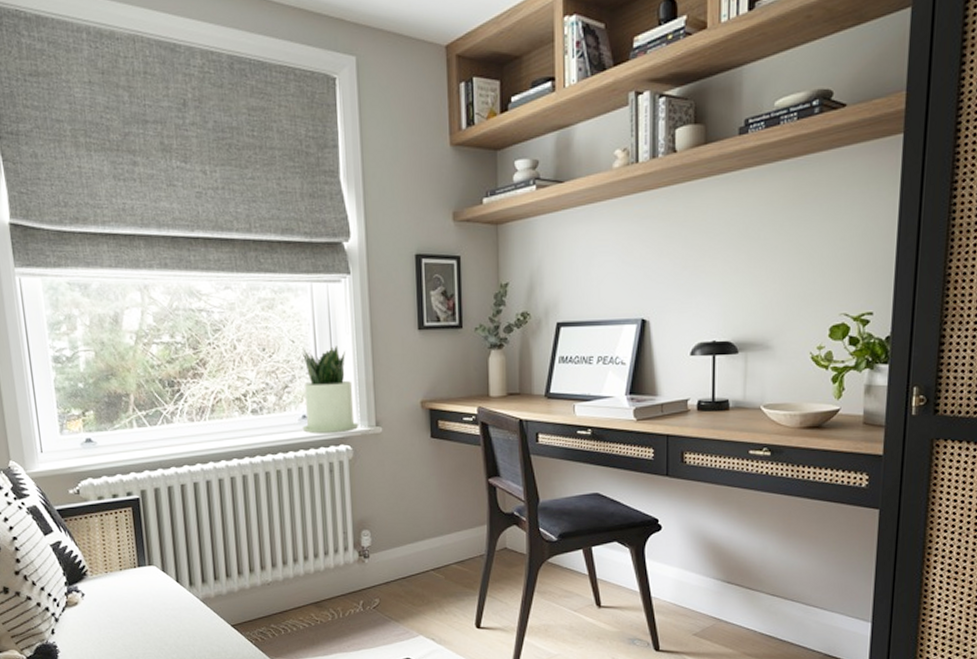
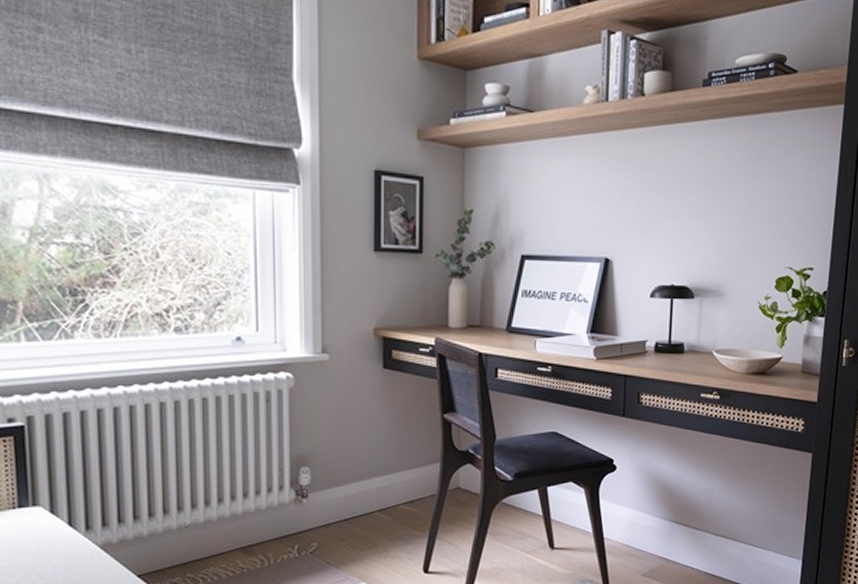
planter: present [301,346,359,434] -> none [236,262,303,359]

